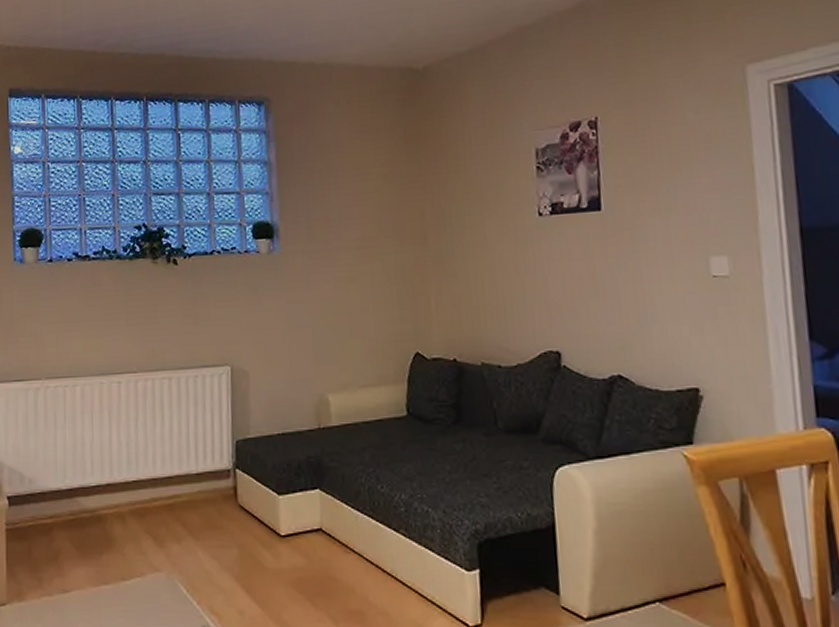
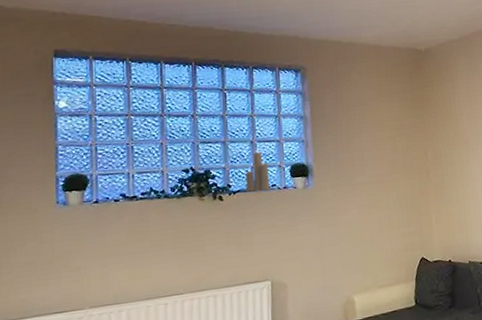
candle: none [201,204,230,257] -> present [245,150,271,193]

